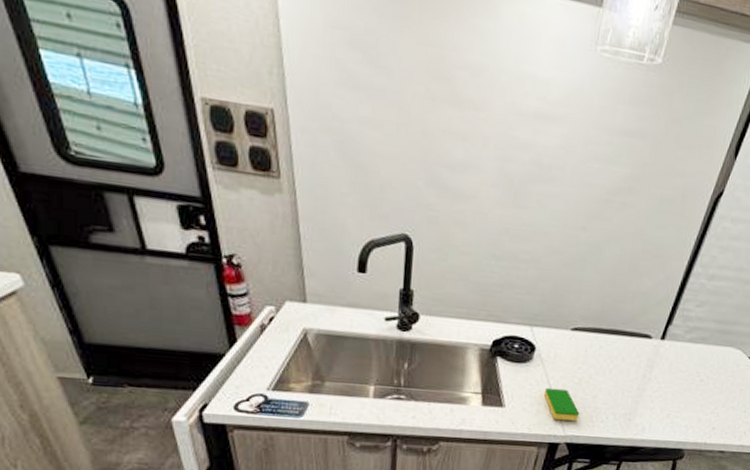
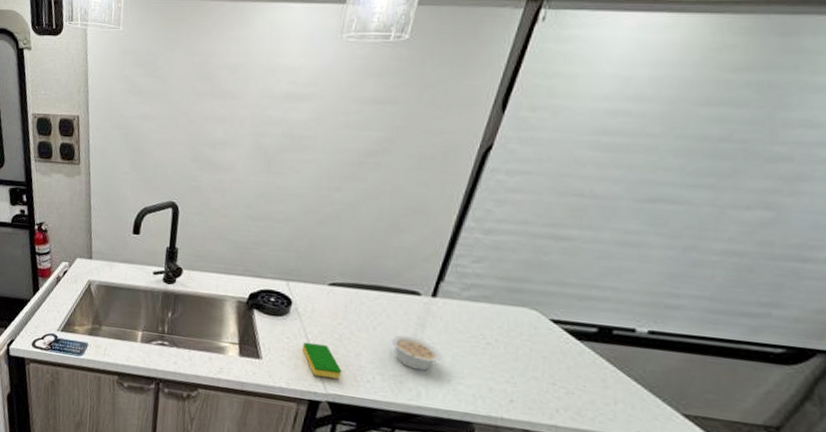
legume: none [624,376,665,408] -> present [392,334,443,371]

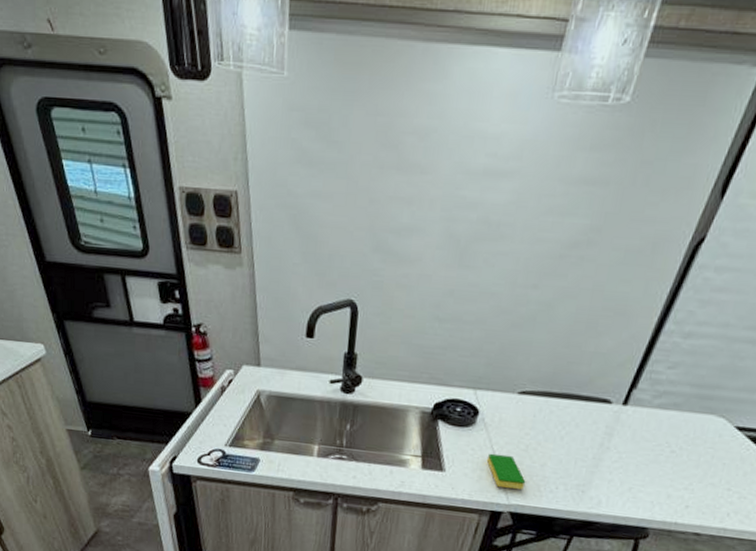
legume: present [392,334,443,371] -> none [578,444,627,480]

